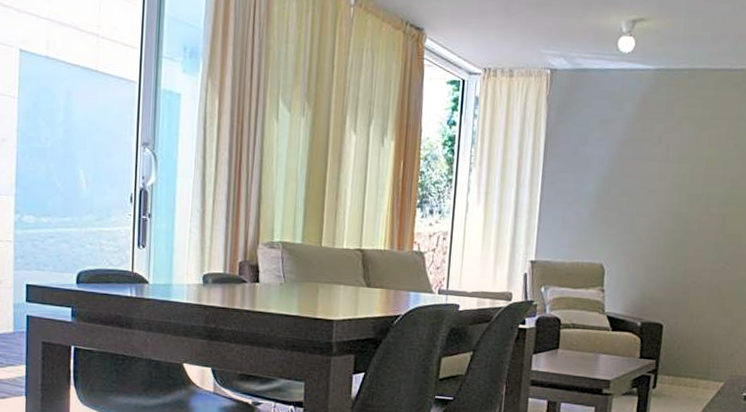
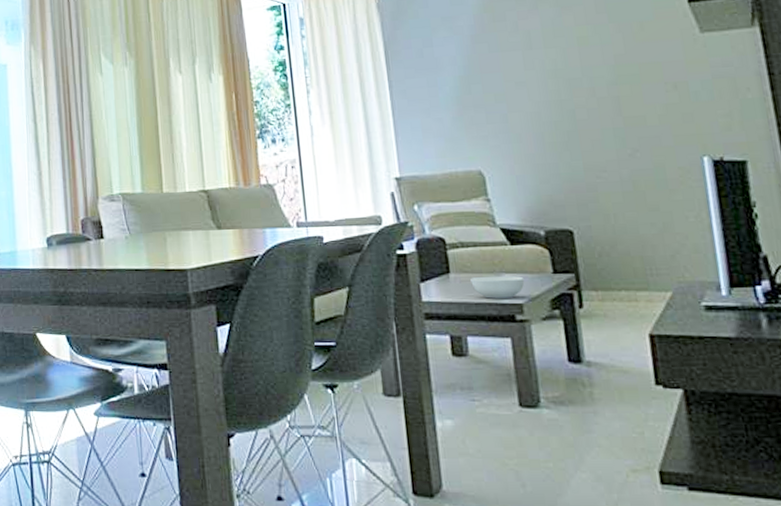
bowl: none [573,354,617,375] -> present [469,275,525,299]

